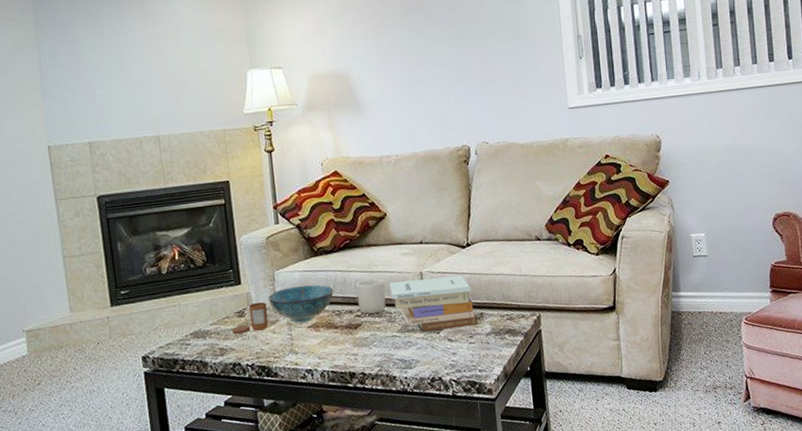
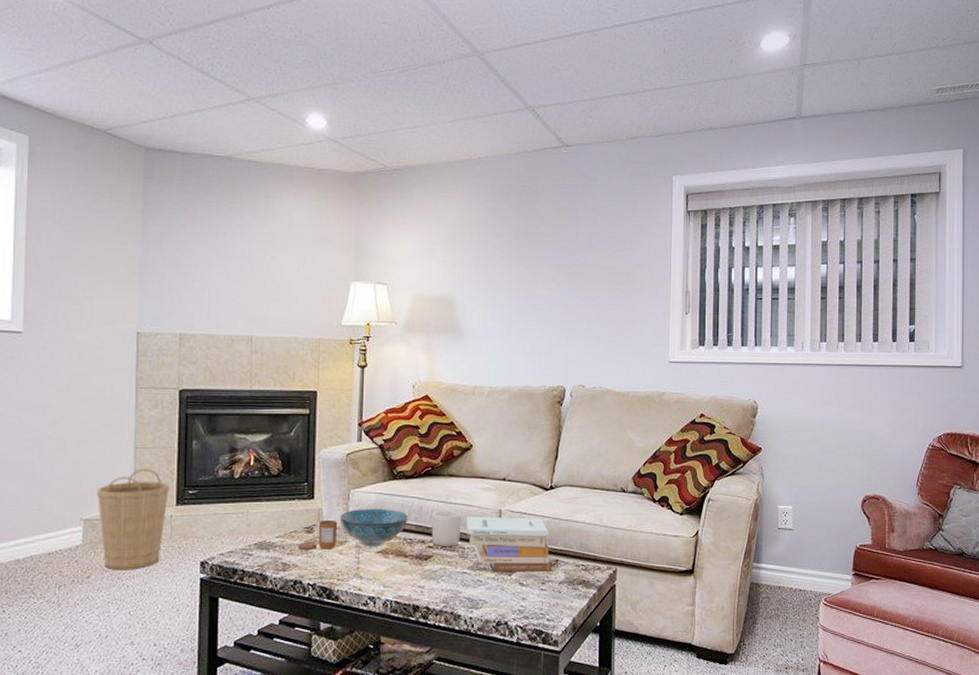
basket: none [33,275,104,375] -> present [96,469,170,570]

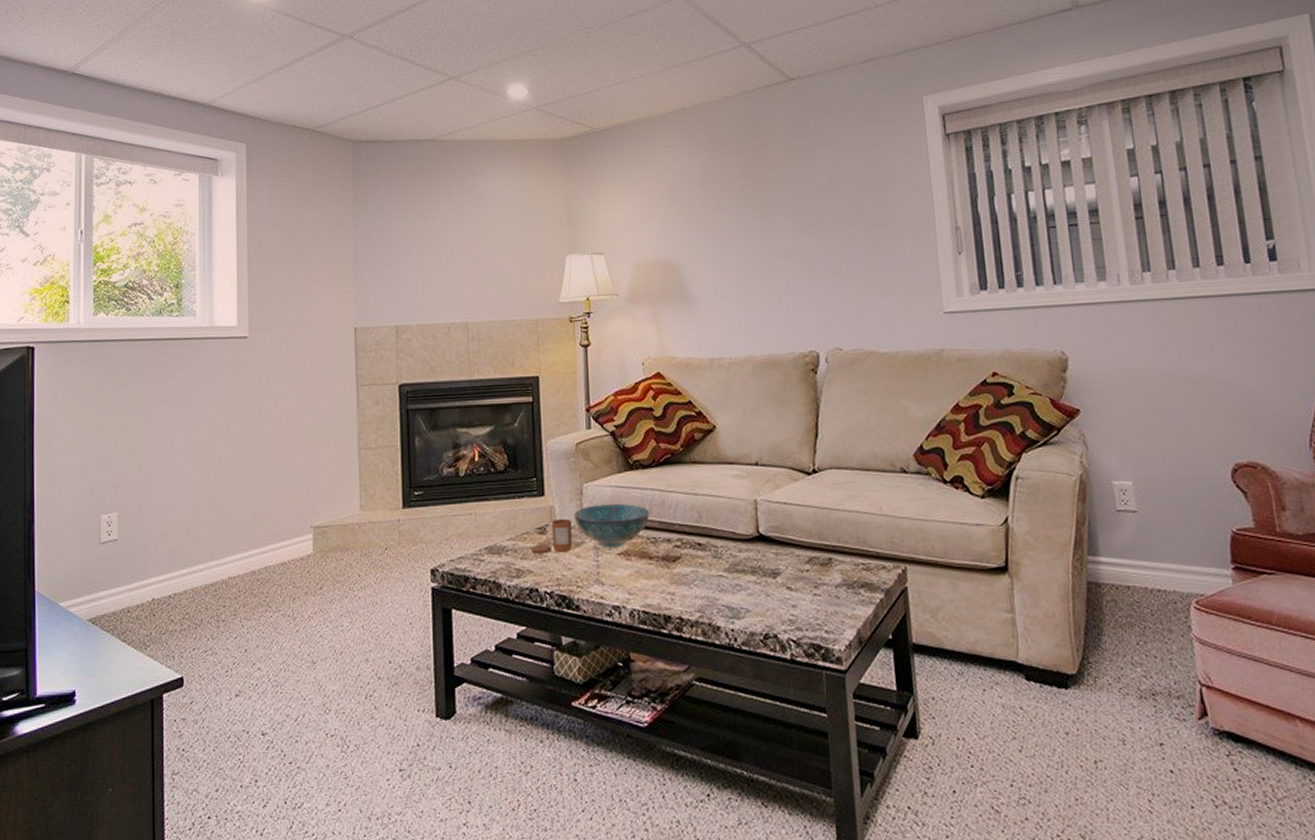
basket: present [96,469,170,570] -> none [324,470,396,581]
mug: present [431,510,462,546] -> none [676,503,712,545]
books: present [466,516,551,573] -> none [716,508,824,575]

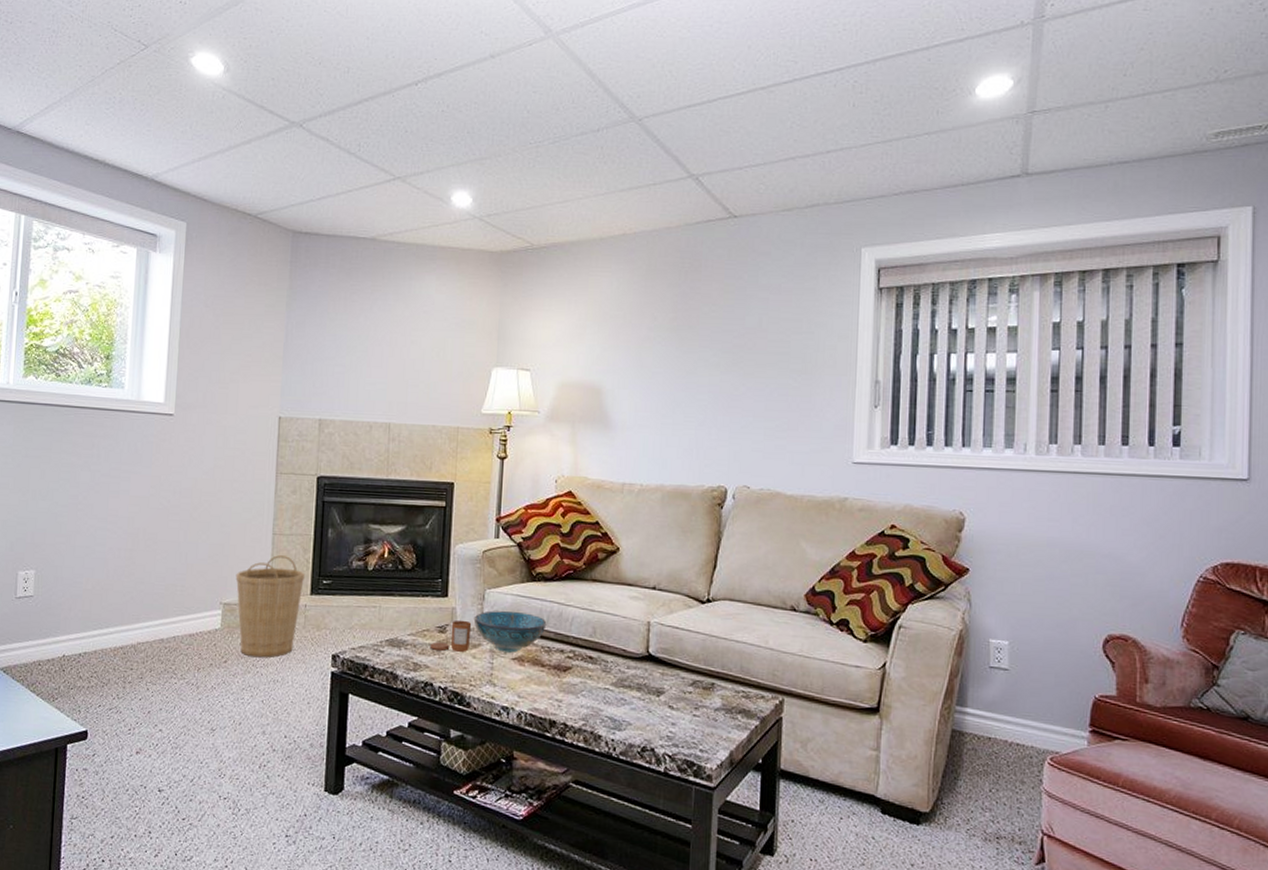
basket: none [324,470,396,581] -> present [235,555,306,658]

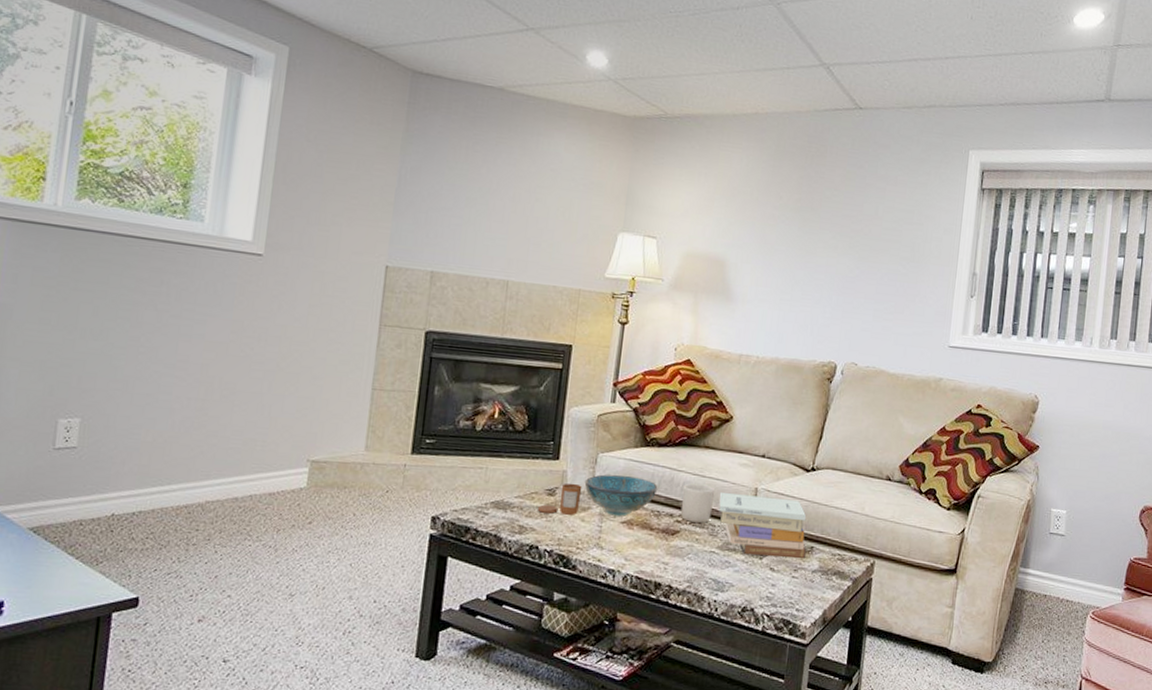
basket: present [235,555,306,658] -> none [326,412,407,519]
mug: none [571,618,606,659] -> present [680,483,716,523]
books: none [610,626,706,696] -> present [718,491,807,559]

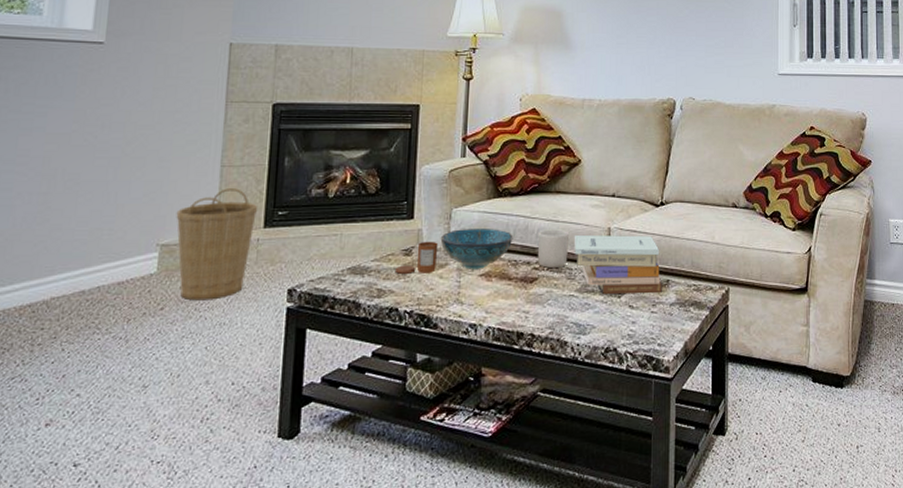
basket: none [326,412,407,519] -> present [176,188,258,301]

